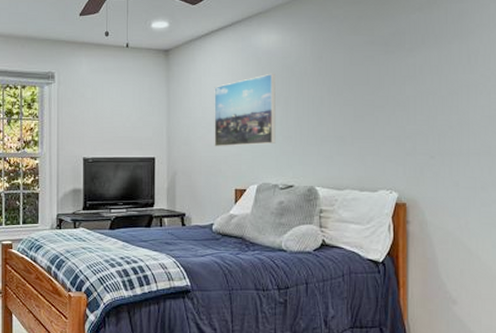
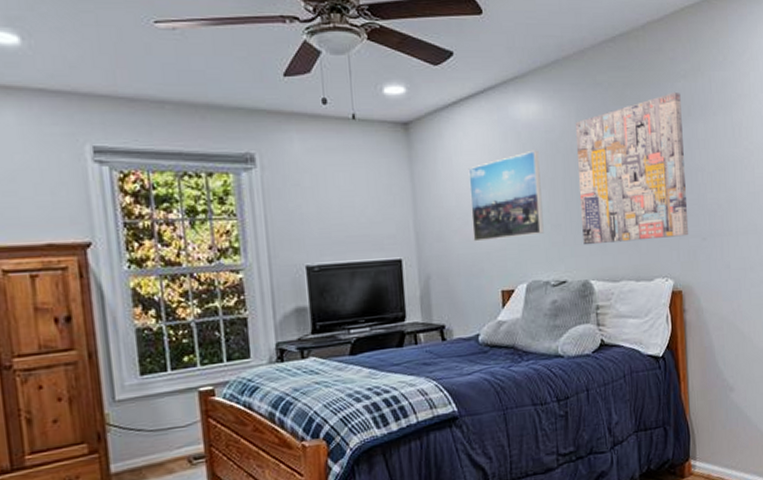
wall art: none [310,22,417,156] -> present [575,91,689,245]

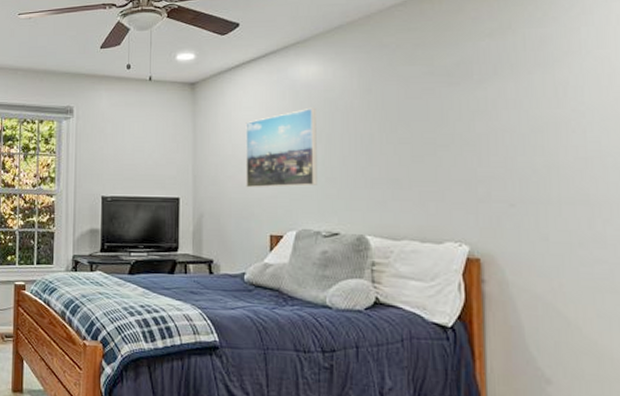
wall art: present [575,91,689,245] -> none [356,50,492,201]

